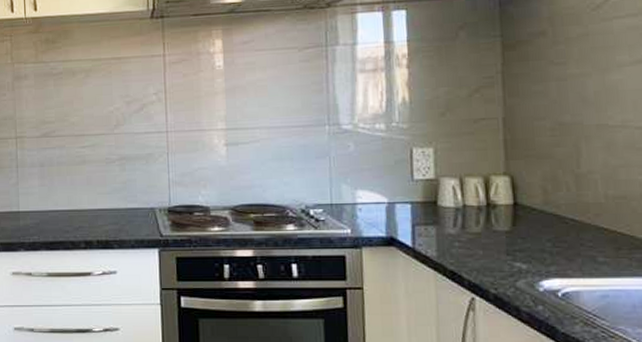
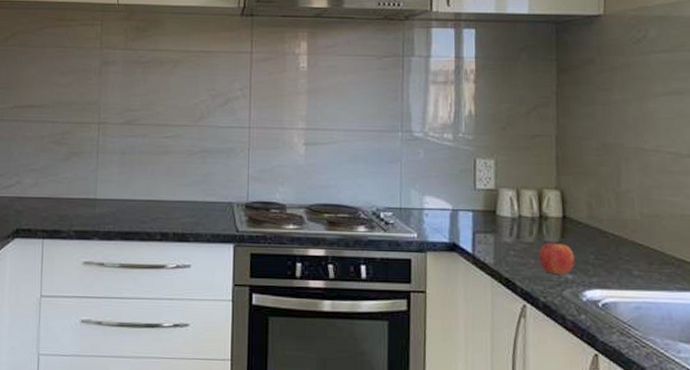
fruit: none [488,229,529,265] -> present [539,241,575,275]

